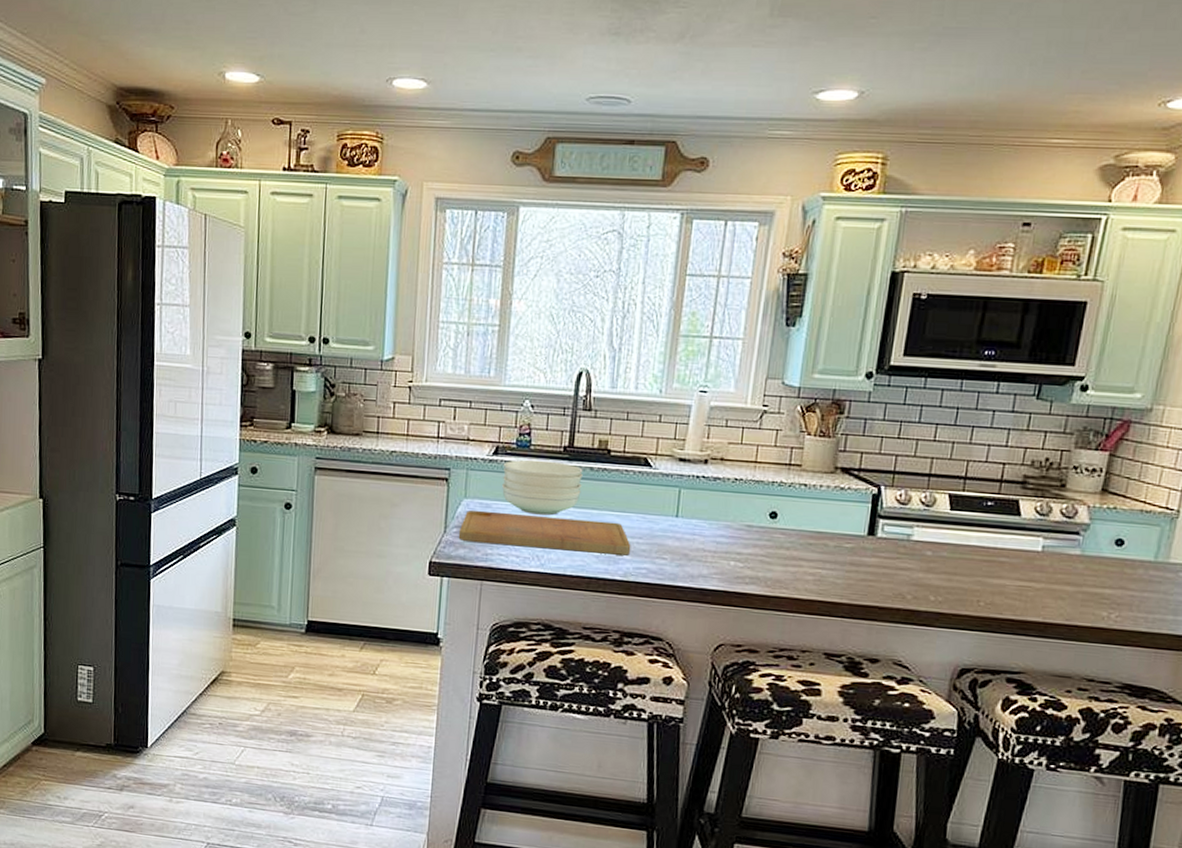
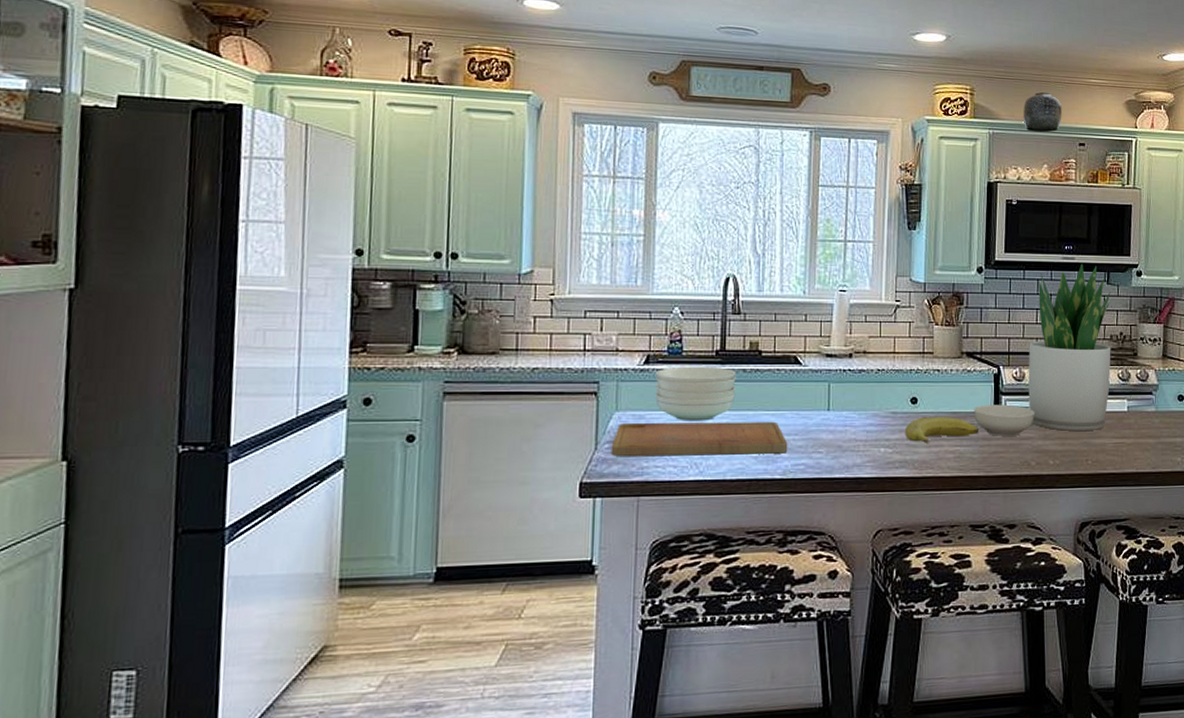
fruit: none [759,533,846,563] -> present [904,416,978,444]
bowl: none [842,527,919,565] -> present [973,404,1035,436]
planter: none [912,372,1040,569] -> present [1028,263,1111,432]
decorative jar: none [949,159,1006,210] -> present [1024,92,1063,133]

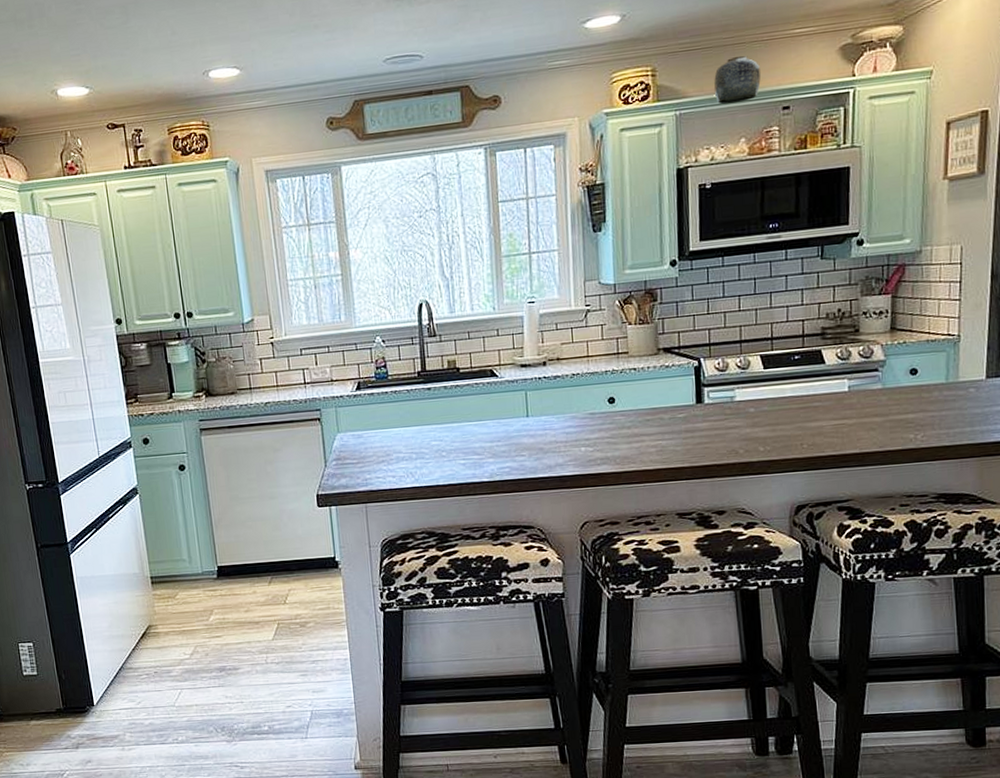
cutting board: present [610,421,788,456] -> none [338,431,493,471]
bowl: present [655,366,736,421] -> none [367,386,440,437]
fruit: present [904,416,978,444] -> none [604,412,681,441]
bowl: present [973,404,1035,436] -> none [674,395,741,428]
planter: present [1028,263,1111,432] -> none [731,240,828,417]

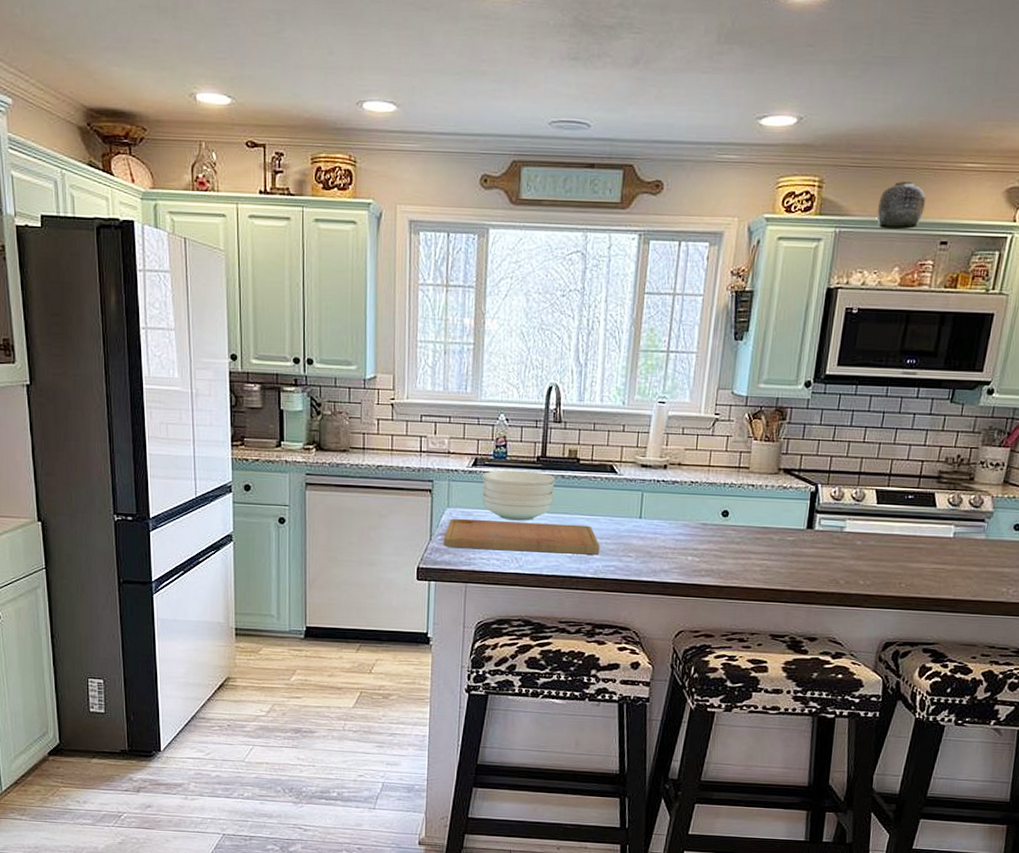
cutting board: none [338,431,493,471] -> present [443,518,600,555]
bowl: none [367,386,440,437] -> present [482,470,555,521]

